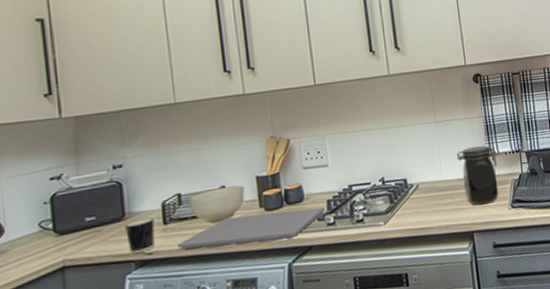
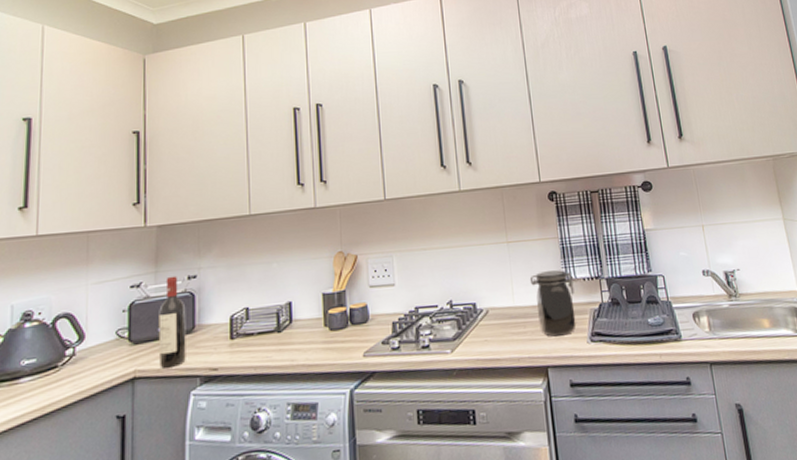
wine bottle: none [84,166,118,256] -> present [158,275,186,368]
mug: present [125,217,155,254] -> none [194,331,222,369]
cutting board: present [176,206,325,250] -> none [241,329,390,367]
bowl: present [189,185,245,223] -> none [256,302,311,340]

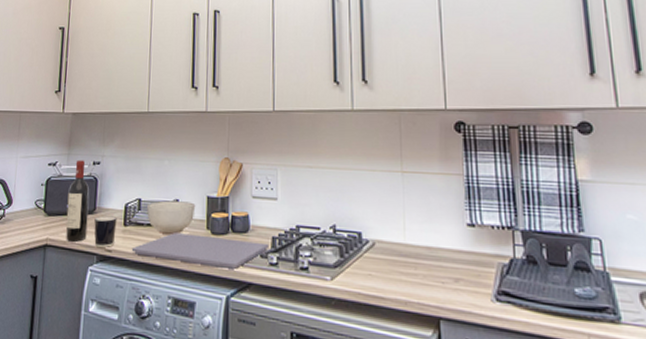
mug: none [194,331,222,369] -> present [94,216,117,248]
cutting board: none [241,329,390,367] -> present [131,233,269,269]
bowl: none [256,302,311,340] -> present [147,200,196,234]
jar: present [529,270,576,337] -> none [425,210,480,287]

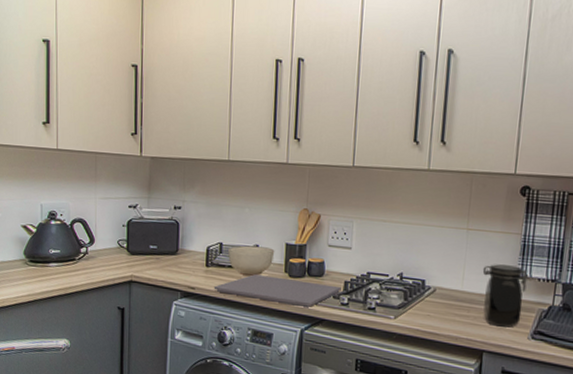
wine bottle: present [66,159,90,242] -> none [149,203,172,279]
mug: present [94,216,117,248] -> none [177,257,199,286]
jar: none [425,210,480,287] -> present [482,264,529,328]

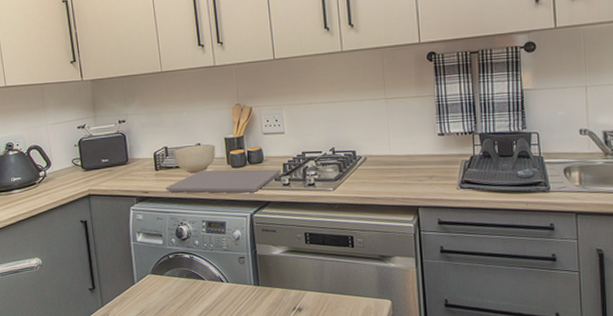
jar: present [482,264,529,328] -> none [405,125,448,182]

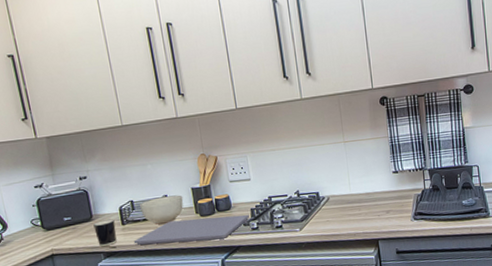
mug: none [128,164,150,191] -> present [93,219,117,247]

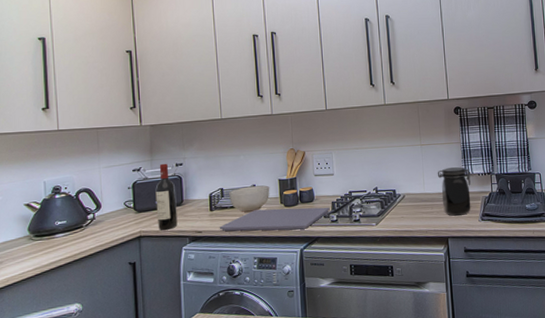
wine bottle: none [61,177,90,247] -> present [155,163,178,230]
mug: present [93,219,117,247] -> none [183,205,204,231]
jar: none [363,163,402,217] -> present [437,167,471,216]

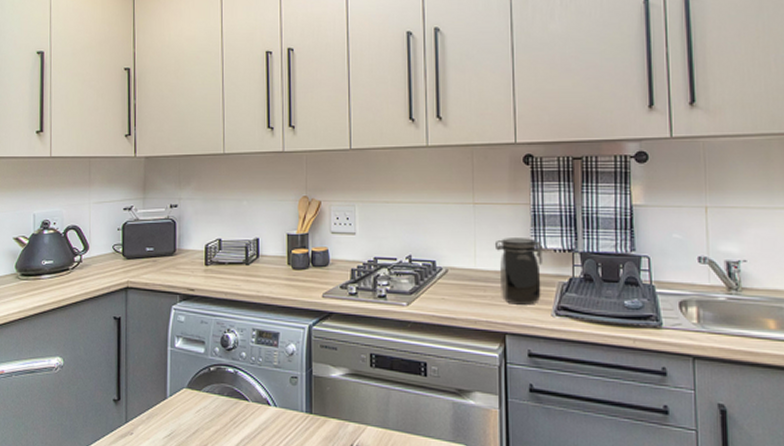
wine bottle: present [155,163,178,230] -> none [146,203,169,283]
cutting board: present [219,207,330,232] -> none [214,270,348,300]
bowl: present [229,185,270,212] -> none [228,239,276,271]

